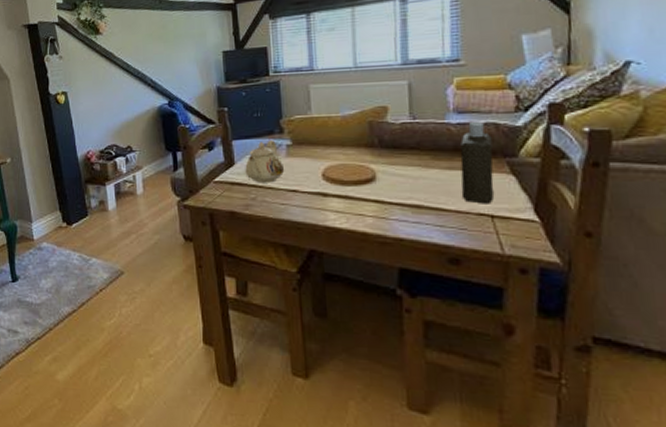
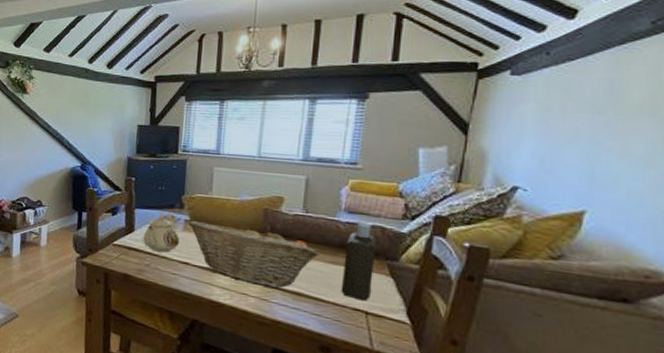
fruit basket: none [290,140,433,203] -> present [187,220,319,288]

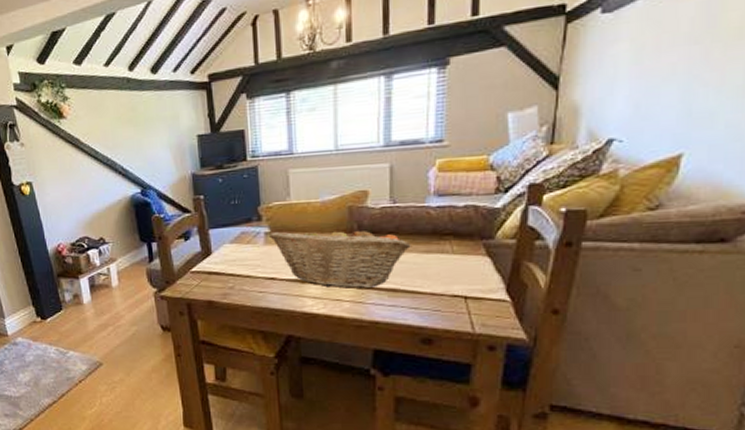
teapot: present [143,213,179,253] -> none [222,228,262,272]
bottle: present [340,223,377,301] -> none [437,205,471,286]

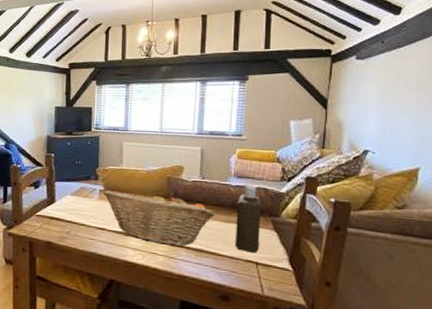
bottle: none [437,205,471,286] -> present [234,186,262,253]

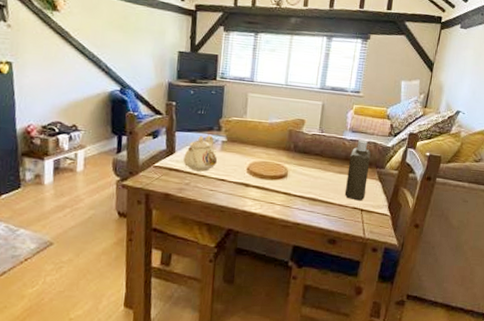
teapot: none [63,185,95,221] -> present [183,135,217,172]
fruit basket: present [102,190,215,246] -> none [224,141,330,196]

